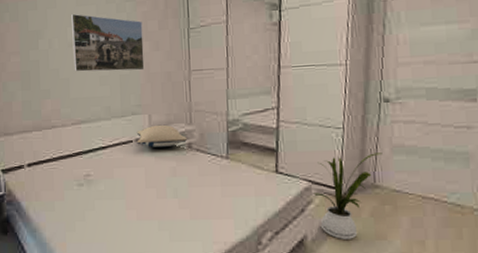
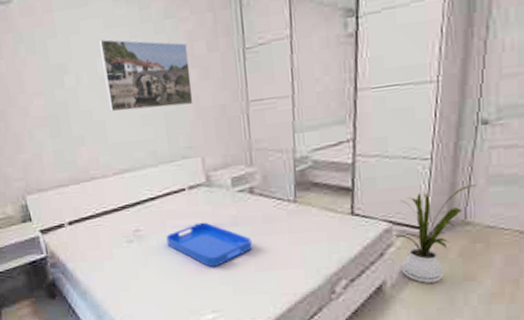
serving tray: none [113,171,189,214] -> present [166,222,252,268]
pillow: present [136,124,187,148] -> none [189,168,248,196]

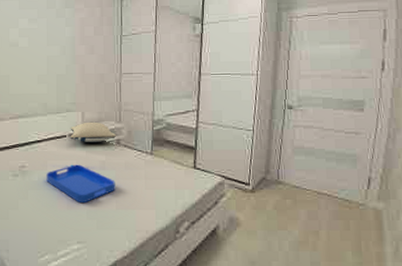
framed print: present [98,39,194,112] -> none [13,16,80,72]
pillow: none [189,168,248,196] -> present [70,121,116,143]
house plant: present [393,184,477,283] -> none [225,153,286,229]

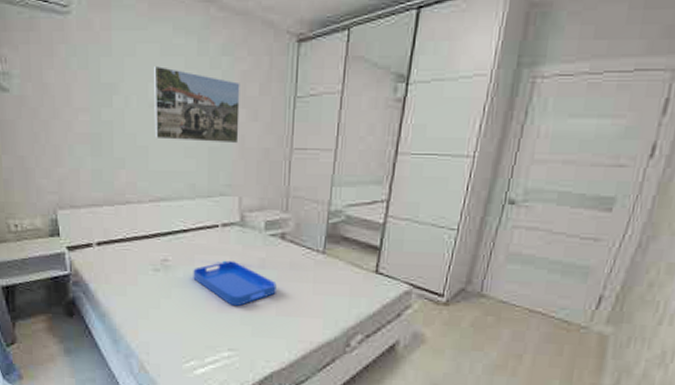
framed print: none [13,16,80,72] -> present [153,65,240,144]
pillow: present [70,121,116,143] -> none [223,209,280,237]

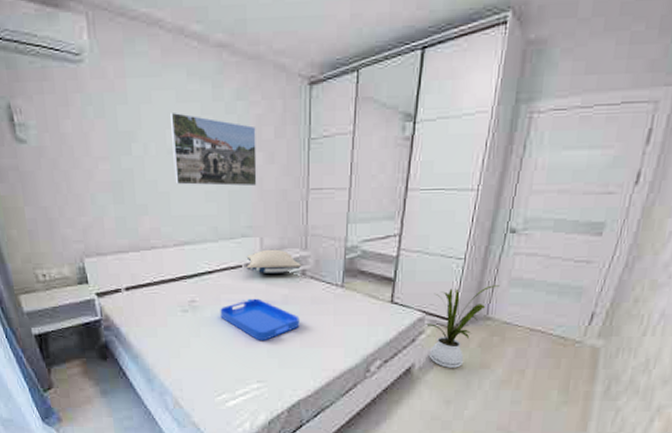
pillow: none [223,209,280,237] -> present [246,249,301,275]
house plant: none [412,259,496,348] -> present [425,285,500,368]

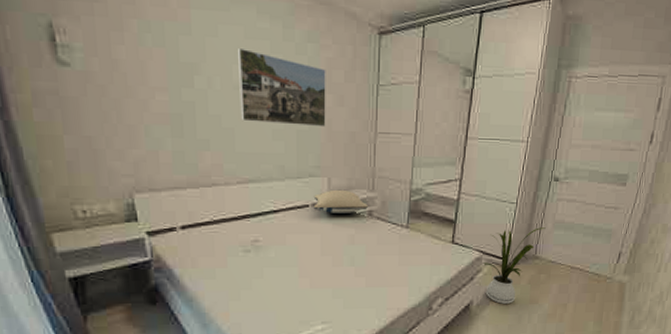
serving tray: present [220,298,300,341] -> none [285,238,366,282]

